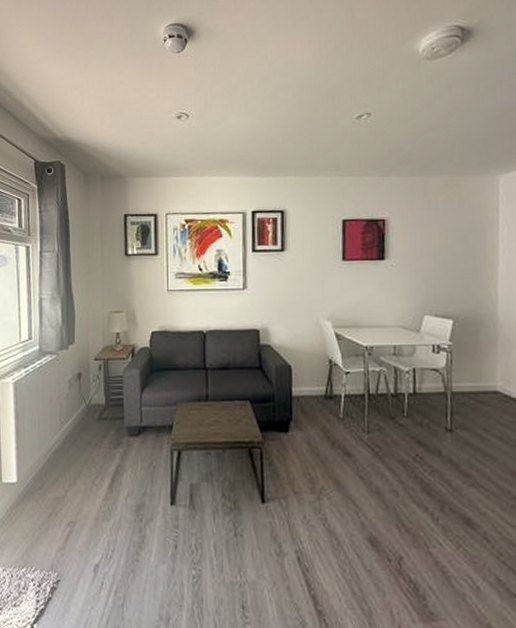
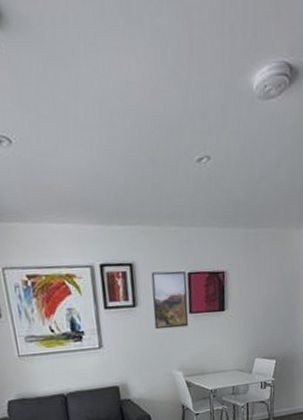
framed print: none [302,218,341,275] -> present [151,271,189,330]

